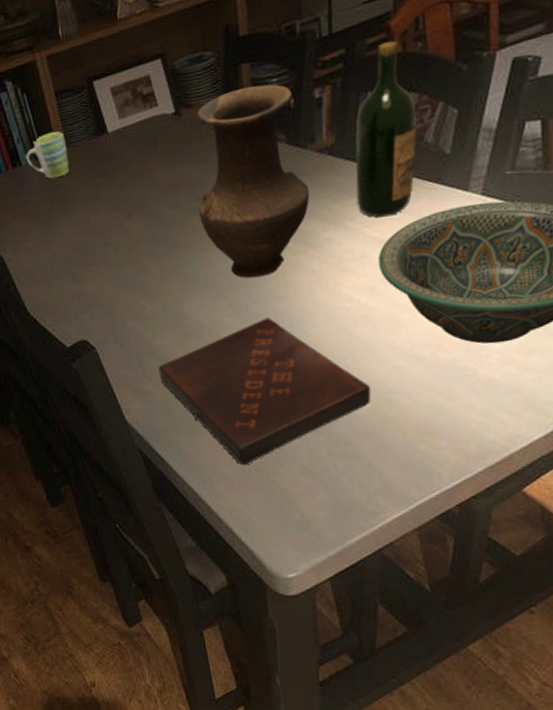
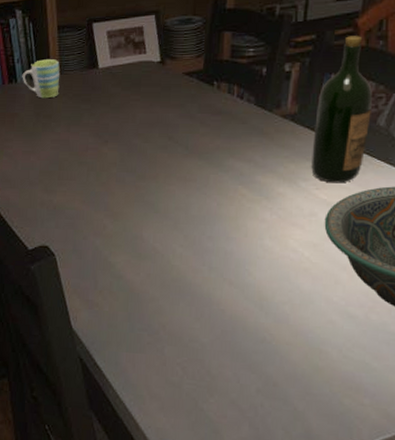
book: present [158,317,372,466] -> none [109,254,305,389]
vase: present [196,84,310,278] -> none [168,52,270,217]

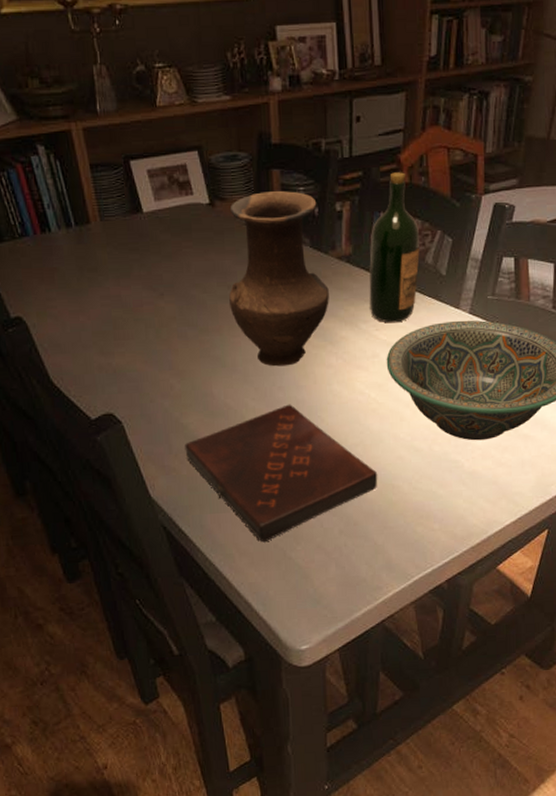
mug: present [22,59,60,99] -> none [56,203,102,250]
book: none [109,254,305,389] -> present [185,404,378,543]
vase: none [168,52,270,217] -> present [229,191,329,367]

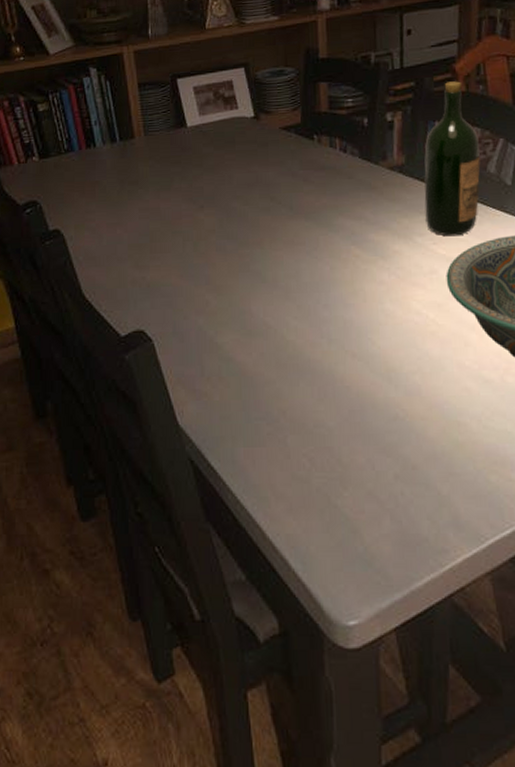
book: present [185,404,378,543] -> none [218,324,440,485]
vase: present [229,191,329,367] -> none [272,103,380,283]

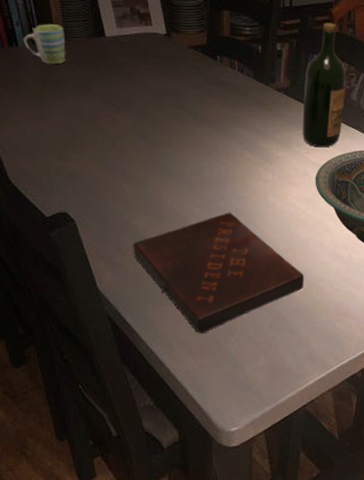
mug: none [101,119,145,163] -> present [23,24,66,65]
book: none [218,324,440,485] -> present [133,212,305,334]

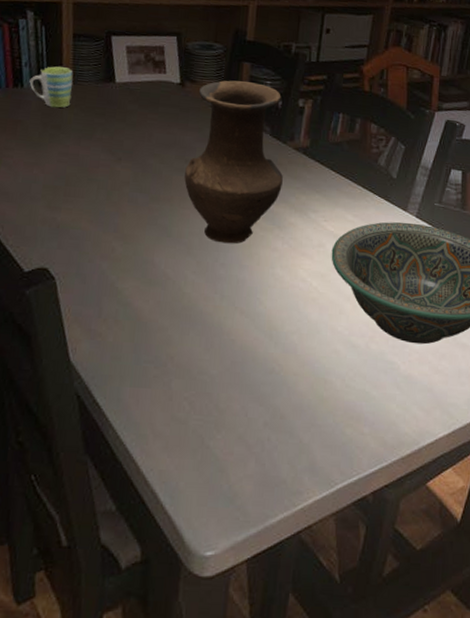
book: present [133,212,305,334] -> none [115,282,311,426]
vase: none [180,28,268,179] -> present [184,80,283,244]
wine bottle: present [302,23,346,148] -> none [320,80,374,217]

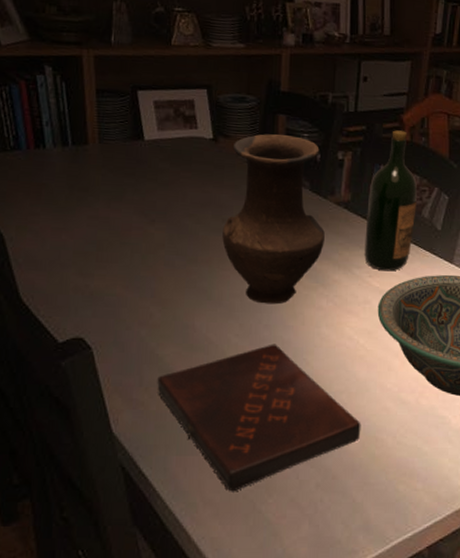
mug: present [29,66,73,108] -> none [52,125,99,169]
book: none [115,282,311,426] -> present [157,344,361,492]
wine bottle: none [320,80,374,217] -> present [364,130,417,272]

